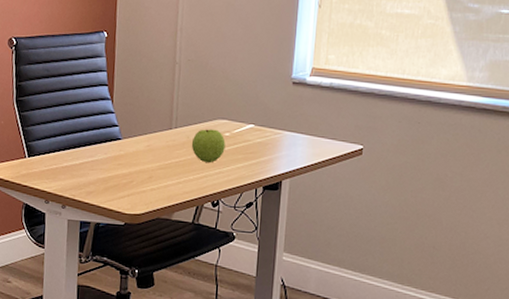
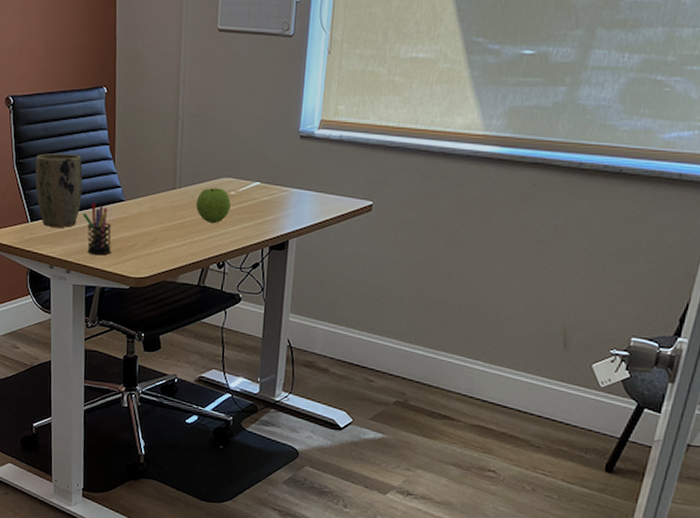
plant pot: none [34,92,81,164] -> present [35,153,83,228]
pen holder: none [79,141,108,192] -> present [82,203,111,256]

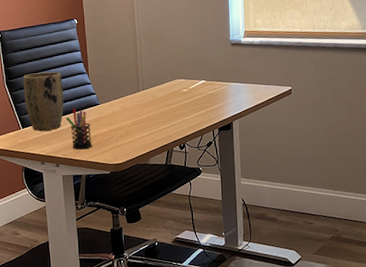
apple: present [195,188,231,224] -> none [157,87,185,115]

